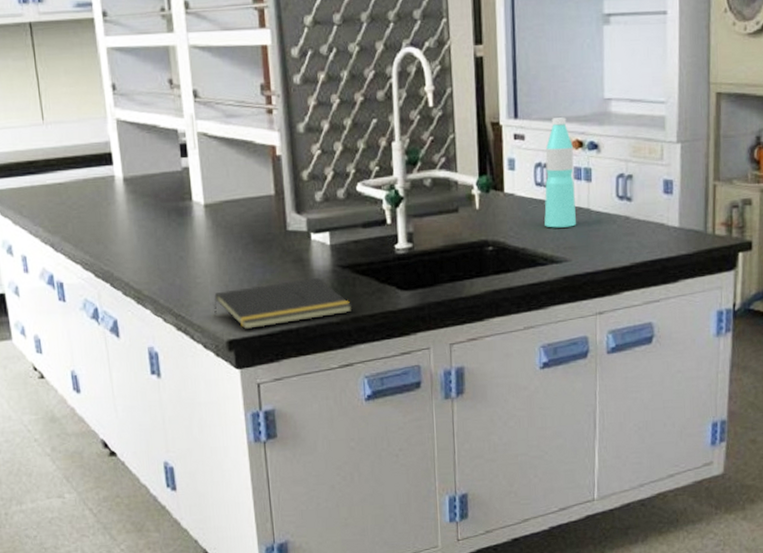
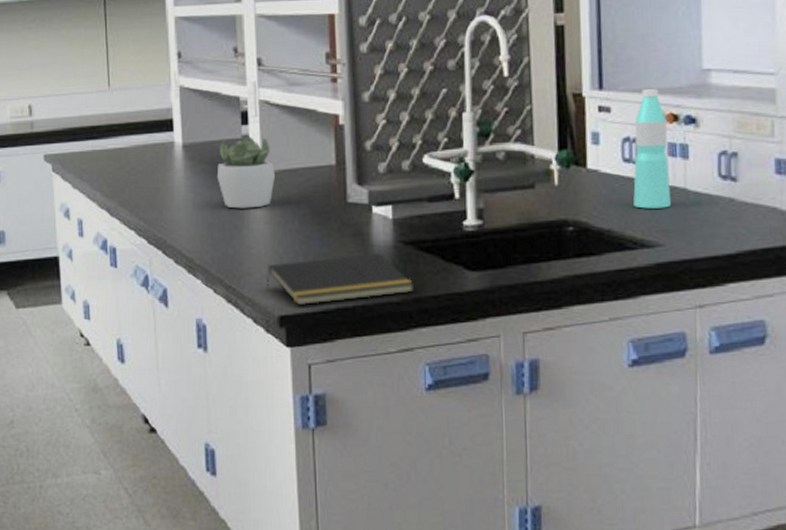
succulent plant: none [159,169,217,240] -> present [216,136,275,209]

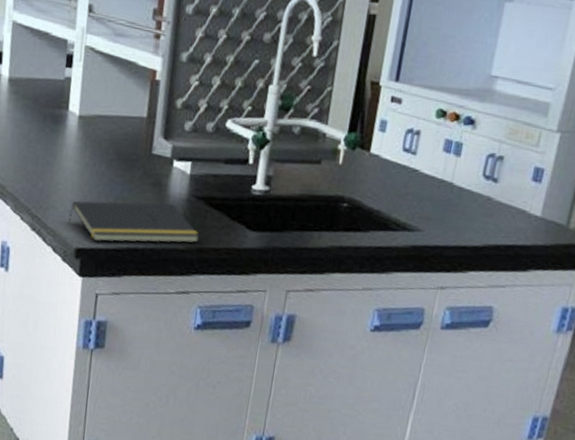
succulent plant: present [216,136,275,209] -> none [36,78,91,148]
water bottle: present [633,89,671,209] -> none [404,87,449,198]

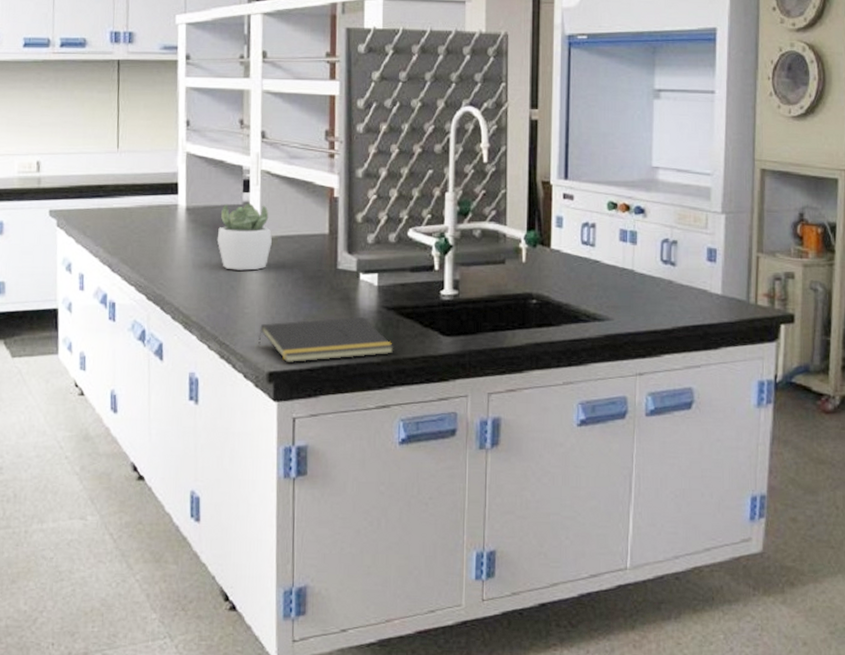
succulent plant: none [36,78,91,148] -> present [217,203,272,271]

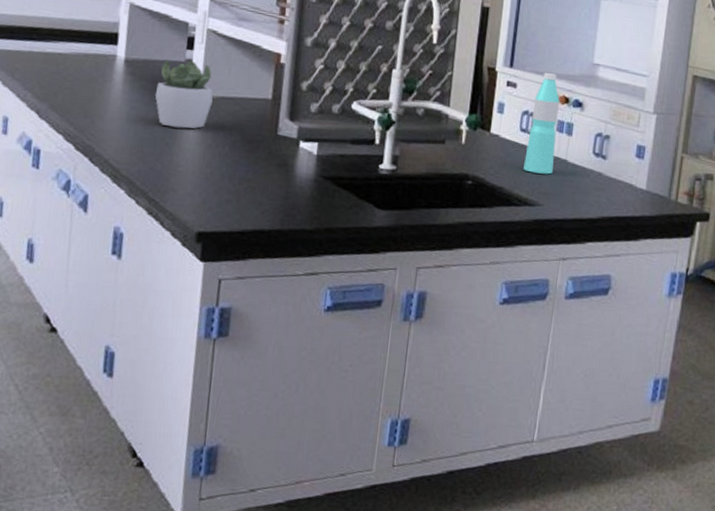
notepad: present [257,316,394,363] -> none [188,182,328,225]
water bottle: none [589,181,620,287] -> present [523,73,560,175]

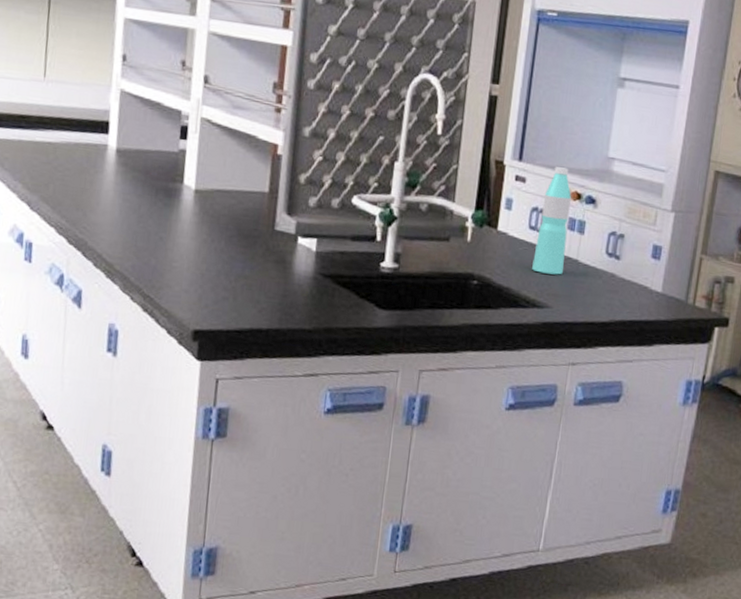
succulent plant: present [155,59,213,129] -> none [148,150,208,223]

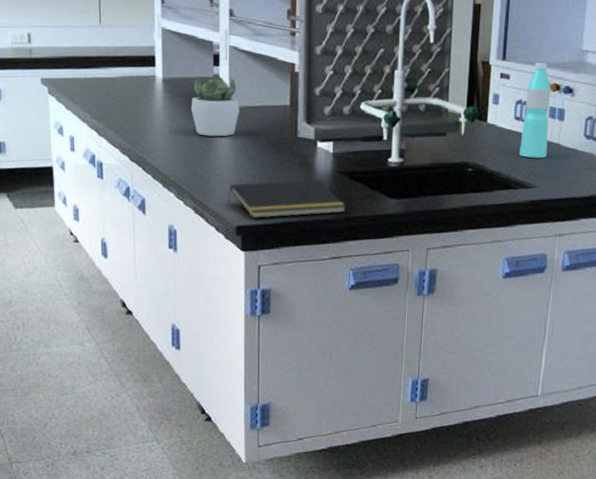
succulent plant: none [148,150,208,223] -> present [190,76,239,137]
notepad: none [183,279,328,324] -> present [227,179,346,219]

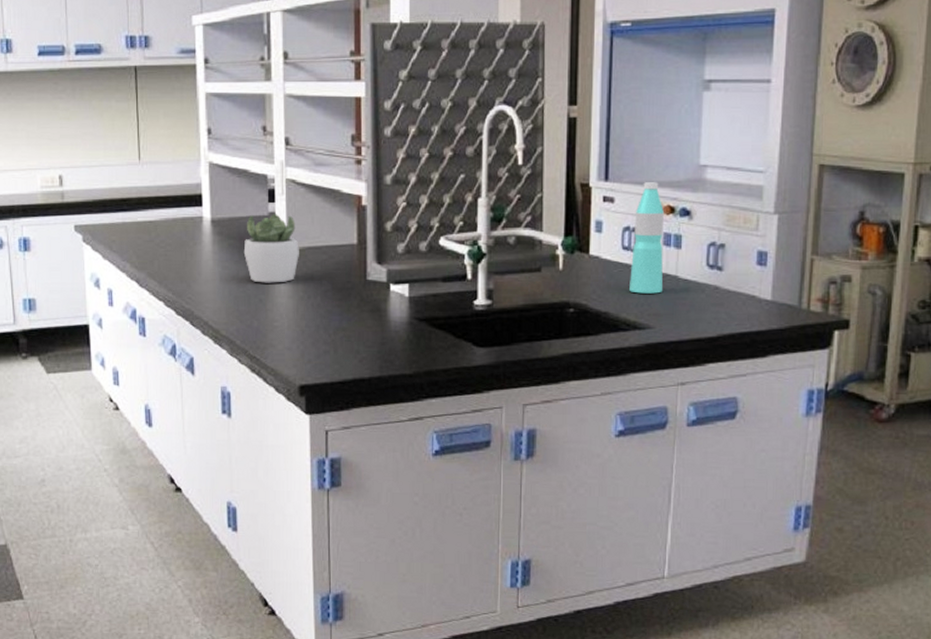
notepad: present [227,179,346,219] -> none [287,328,427,376]

